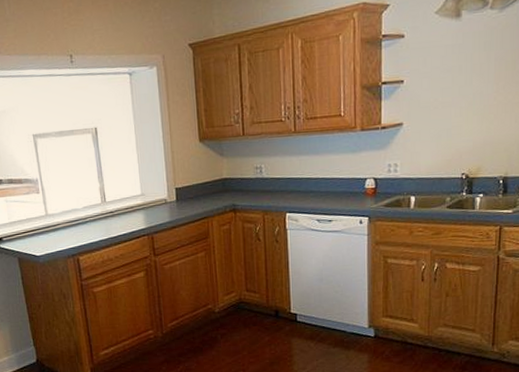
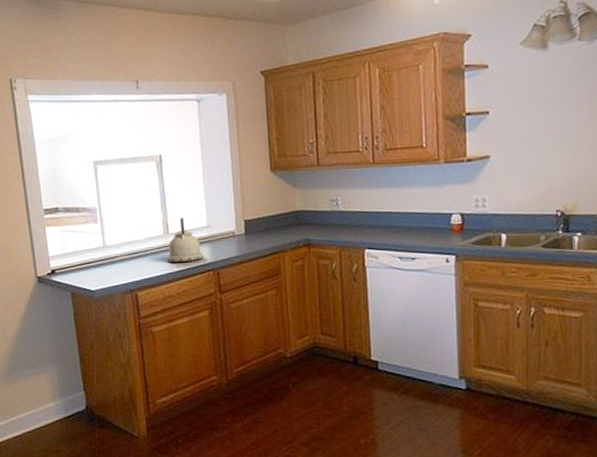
kettle: none [104,186,139,229] -> present [166,217,204,263]

